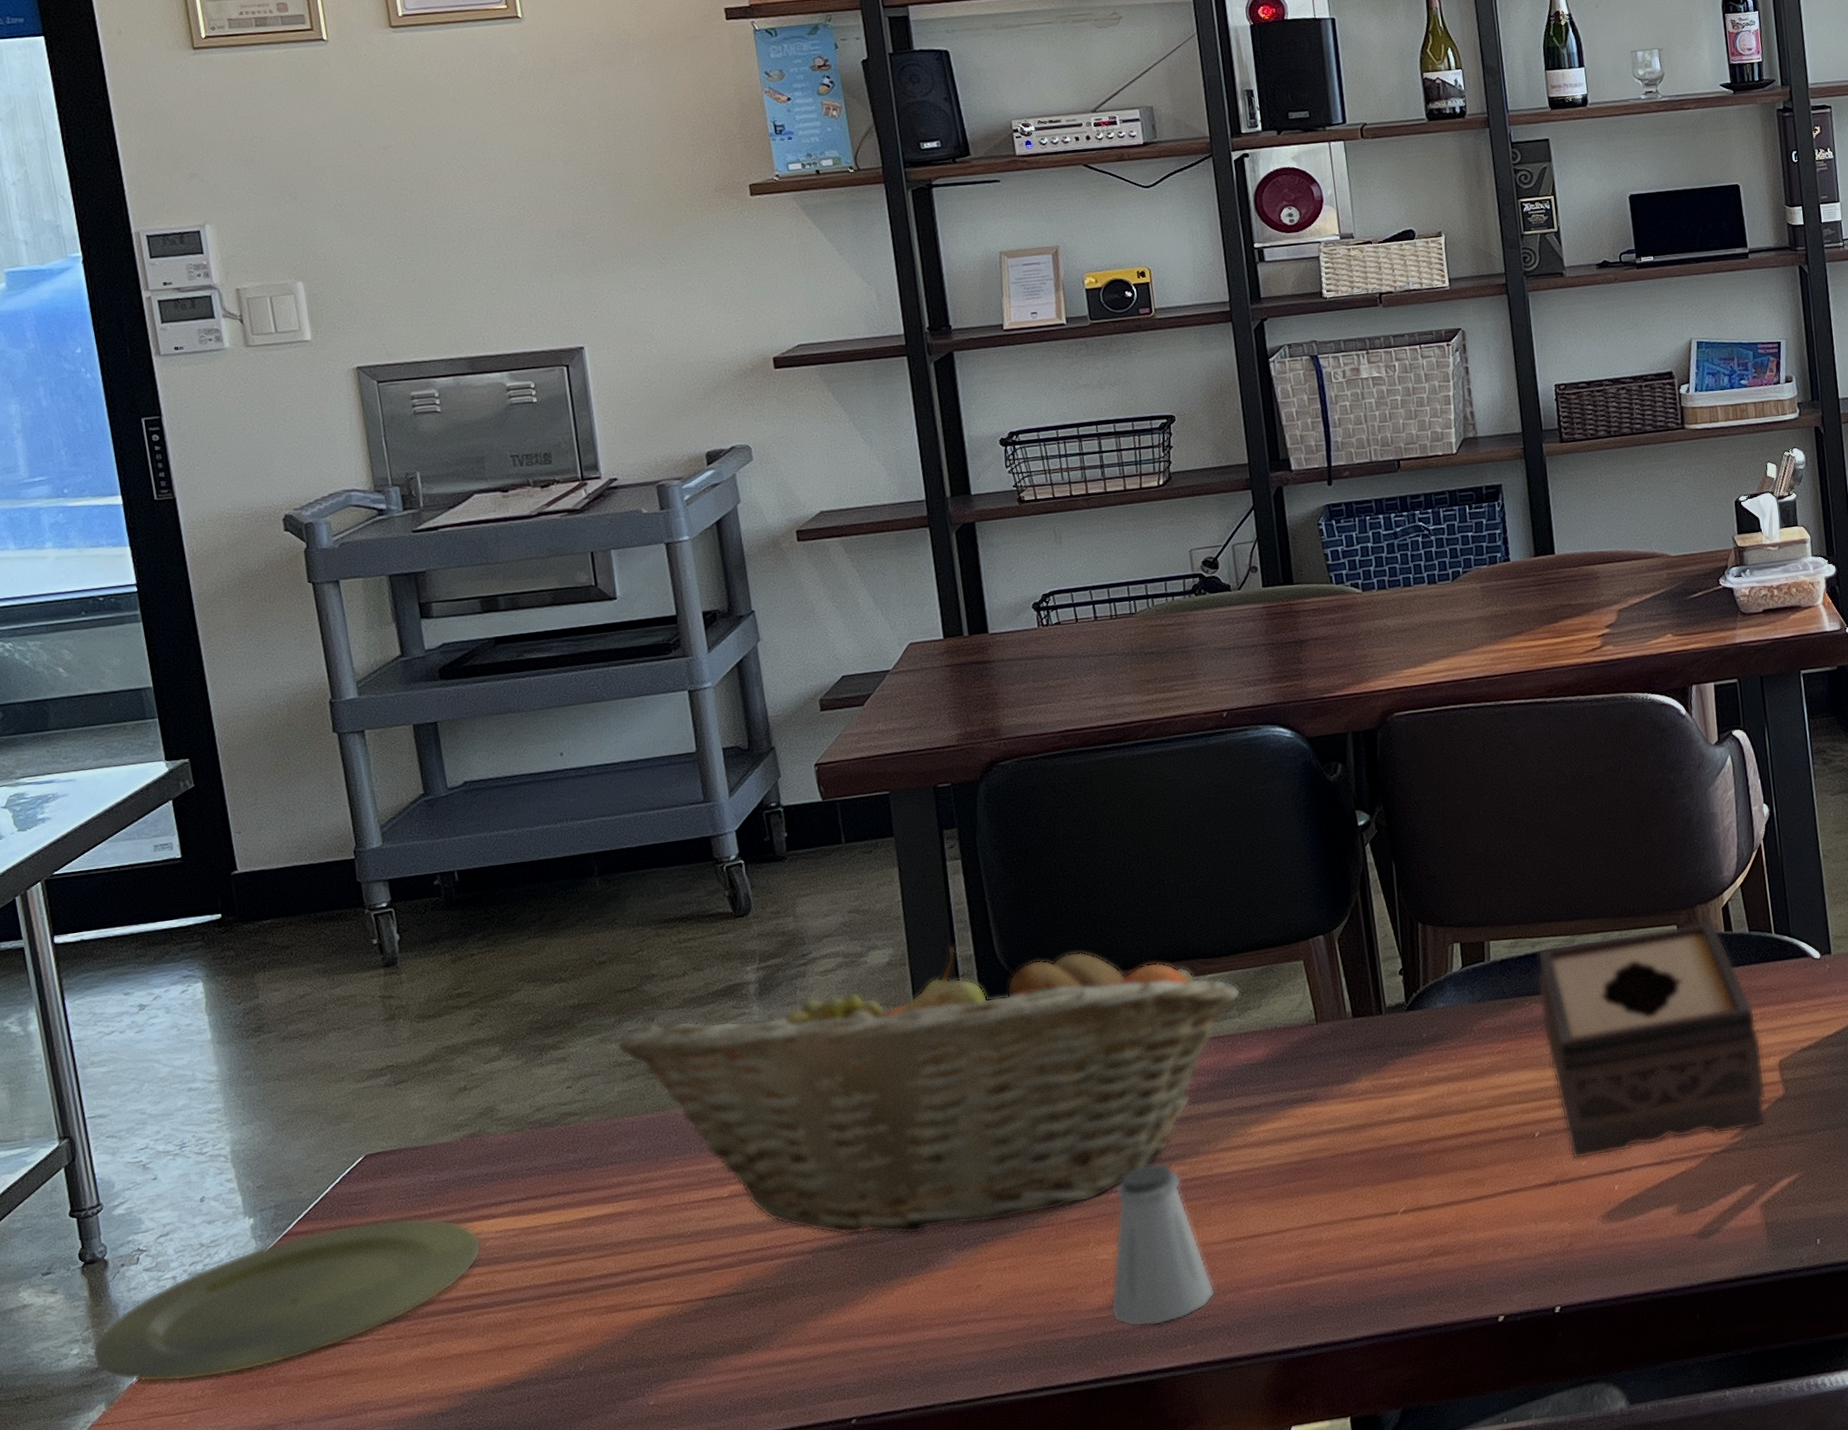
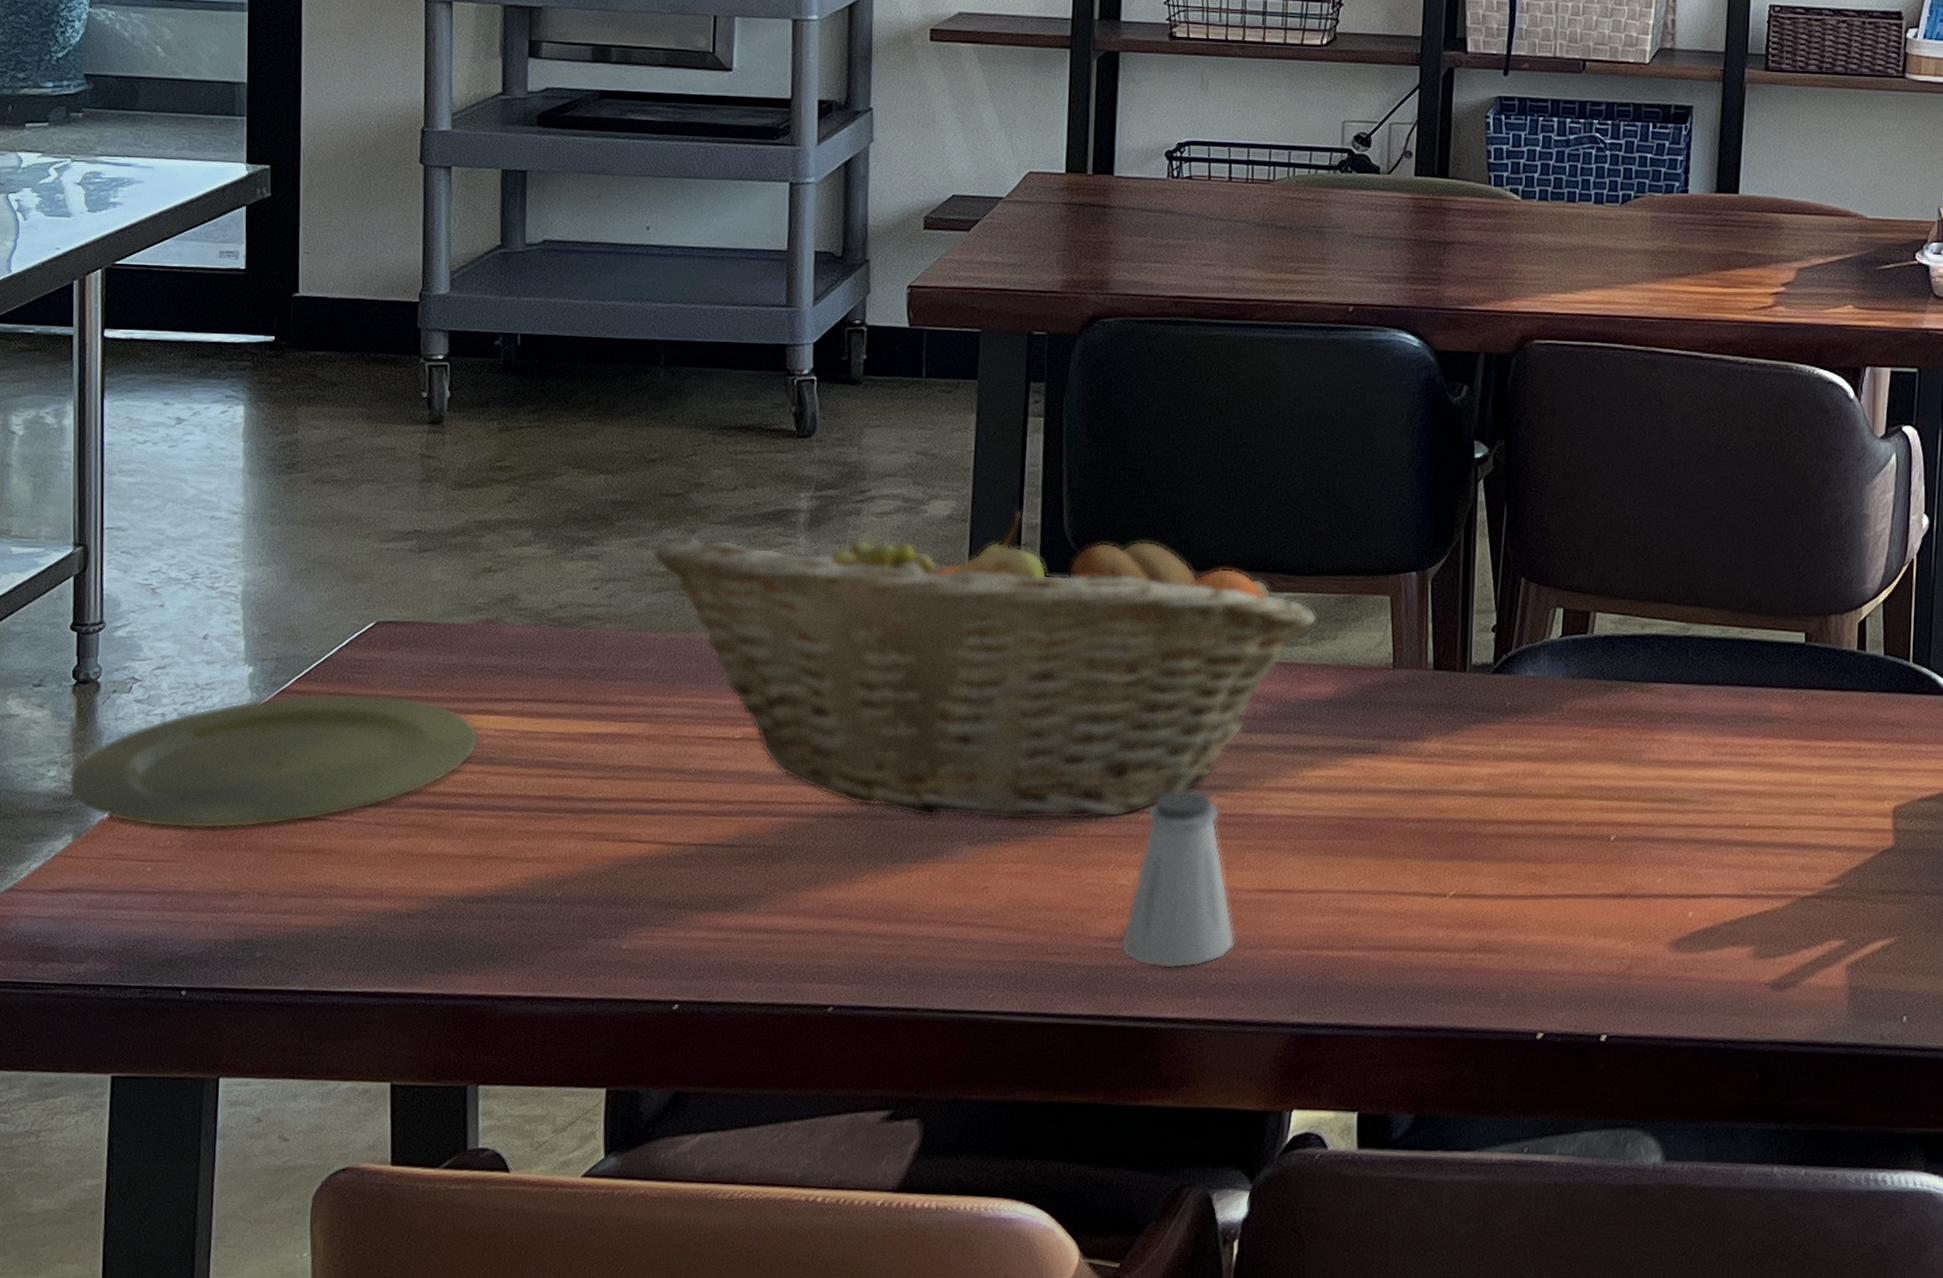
tissue box: present [1537,921,1766,1160] -> none [1638,631,1877,877]

